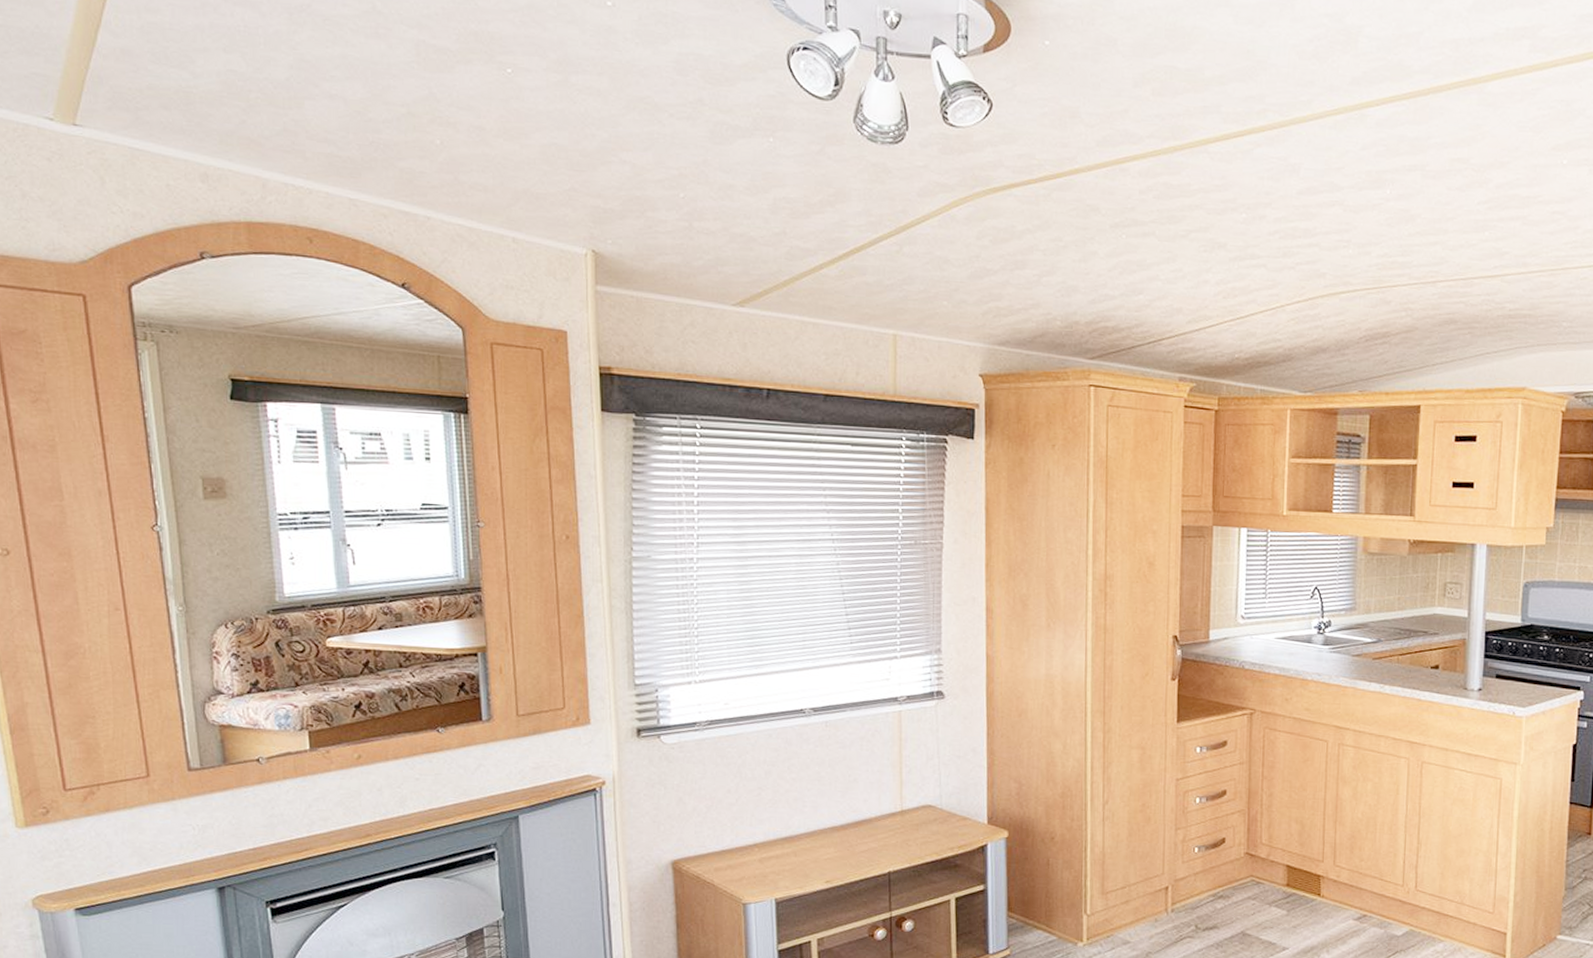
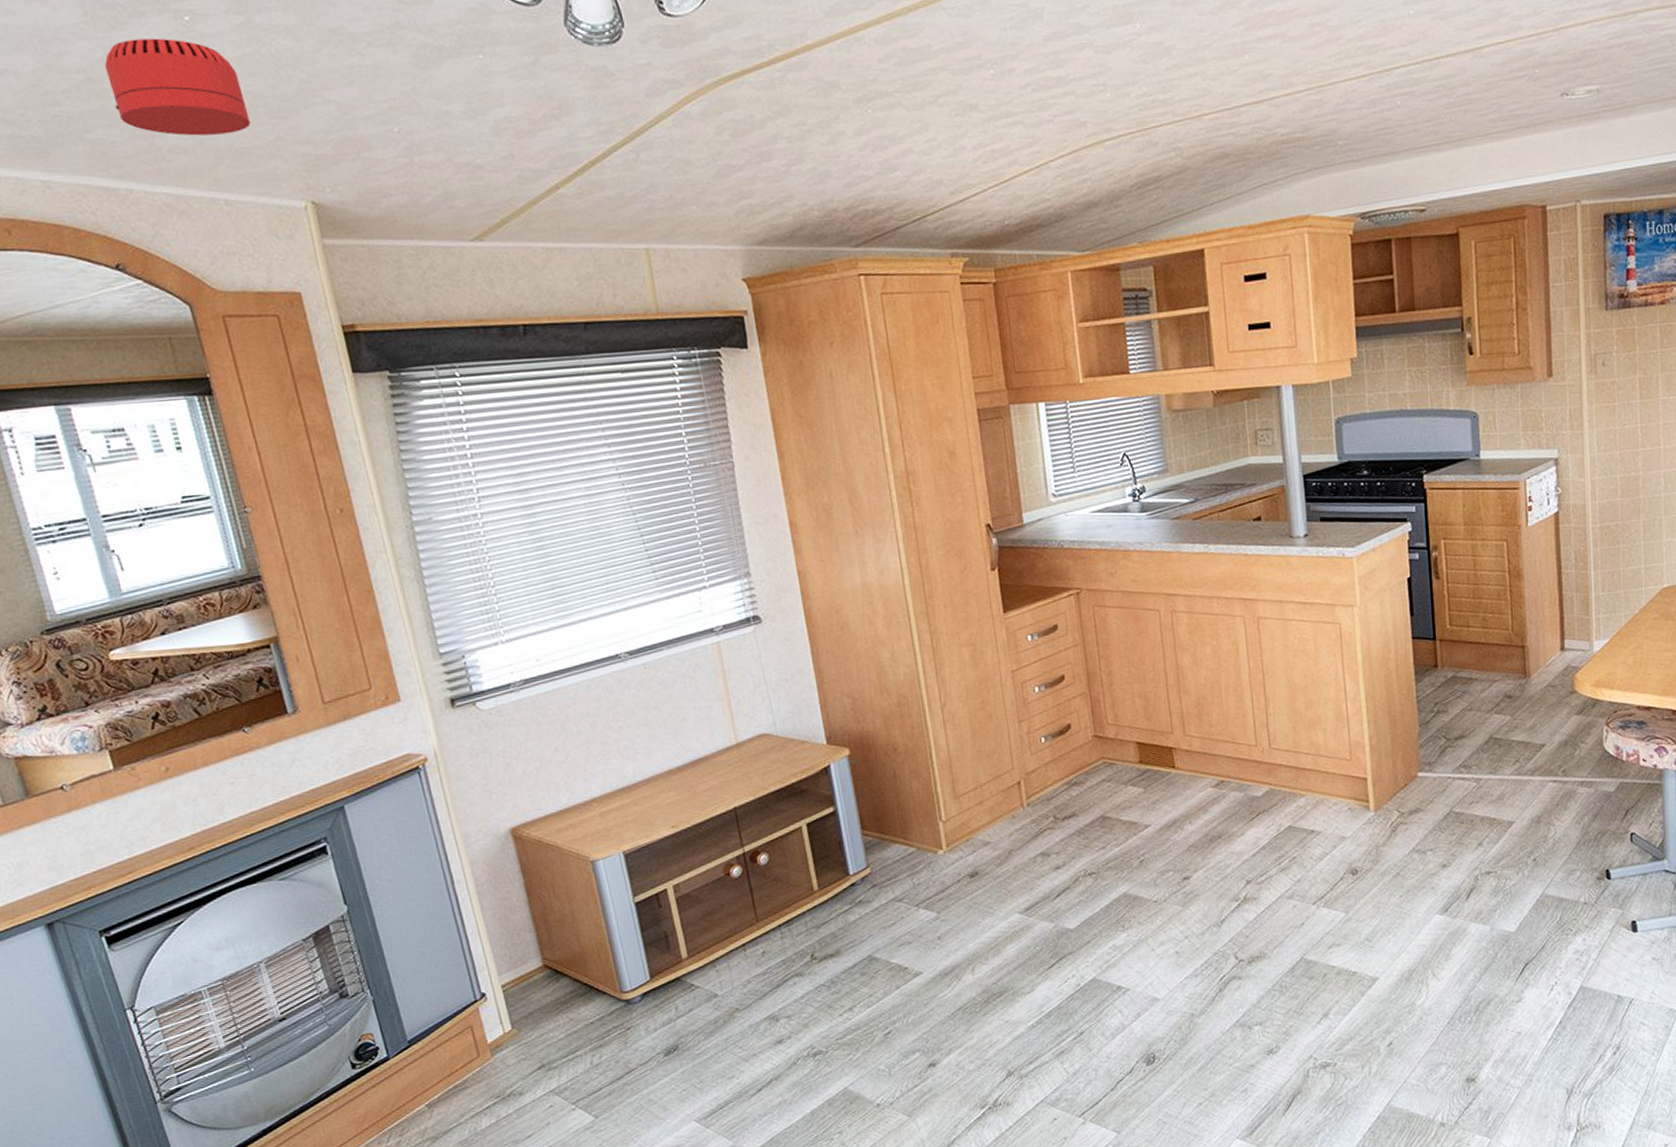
smoke detector: none [426,82,549,179] -> present [104,38,251,136]

